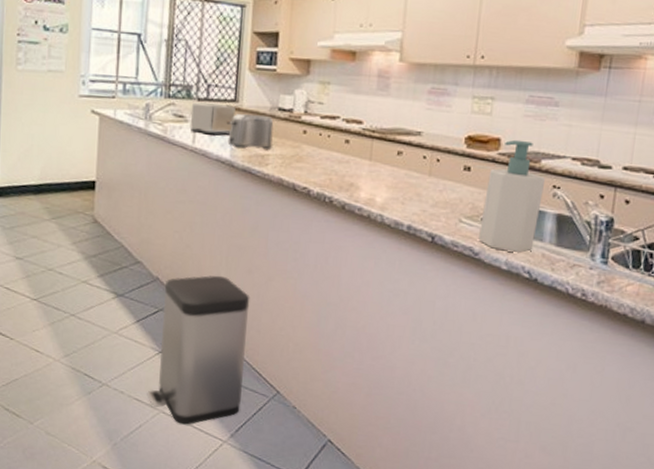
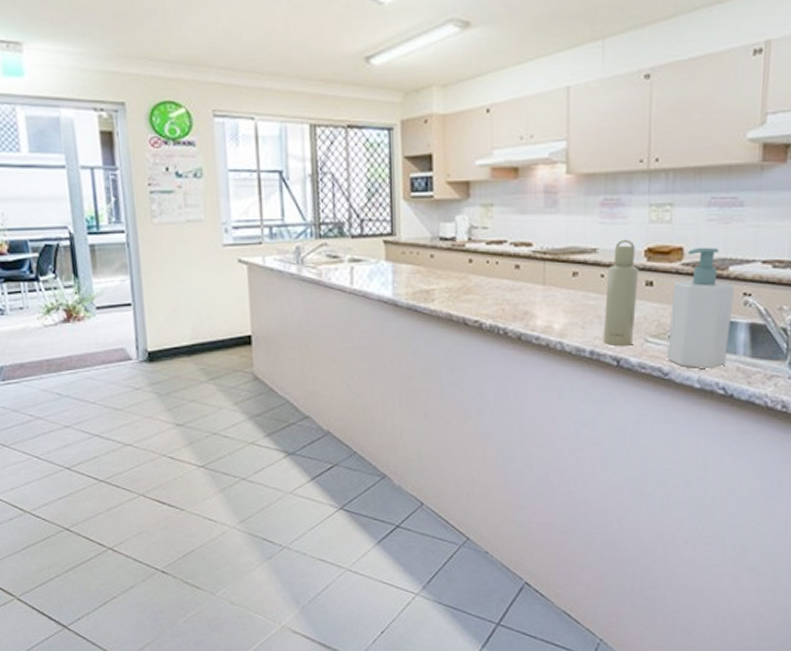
pedal bin: present [147,275,250,425] -> none [330,423,430,581]
toaster: present [189,102,236,136] -> none [345,239,393,274]
toaster: present [227,113,274,151] -> none [388,246,438,287]
bottle: none [420,125,459,225] -> present [602,239,639,347]

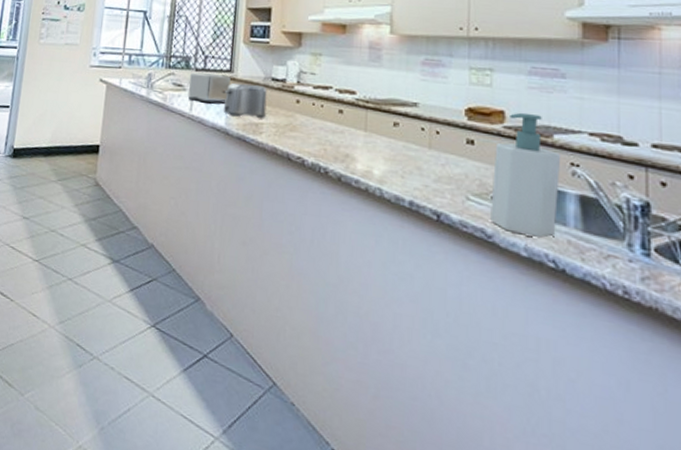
toaster: none [345,239,393,274] -> present [187,72,231,104]
toaster: none [388,246,438,287] -> present [223,82,267,119]
bottle: present [602,239,639,347] -> none [422,97,460,203]

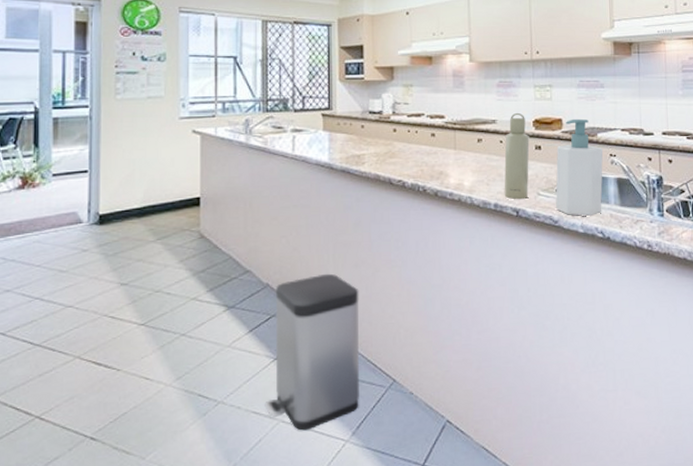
pedal bin: none [137,245,245,413] -> present [265,273,359,431]
toaster: present [187,72,231,104] -> none [288,113,330,142]
toaster: present [223,82,267,119] -> none [325,119,368,152]
bottle: none [422,97,460,203] -> present [504,112,530,200]

